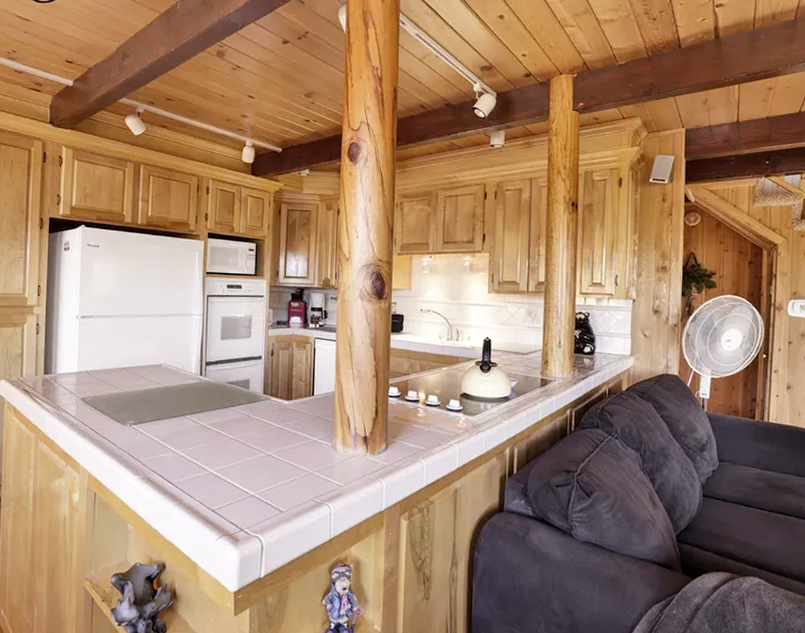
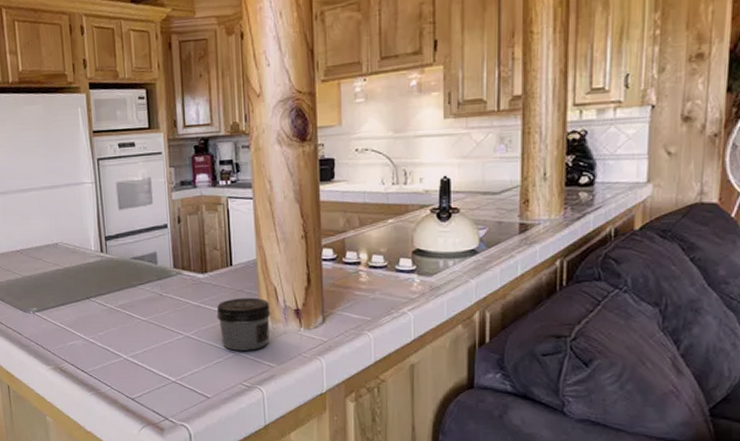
jar: none [296,423,343,471] -> present [216,297,271,351]

